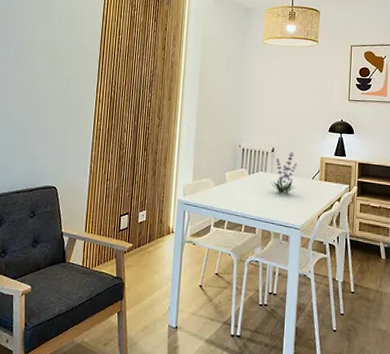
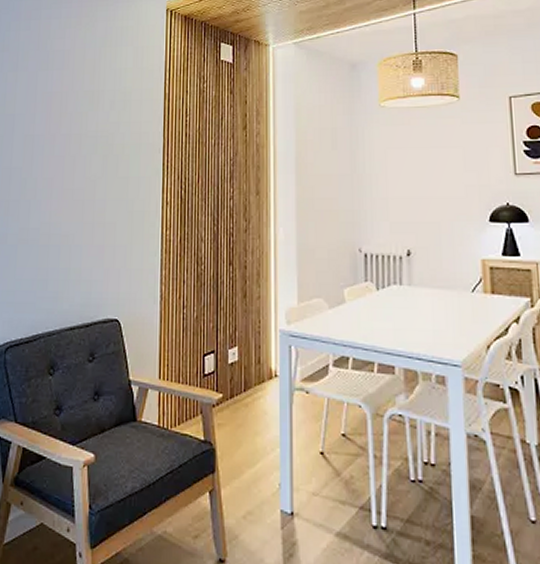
plant: present [271,152,297,195] -> none [410,254,450,316]

